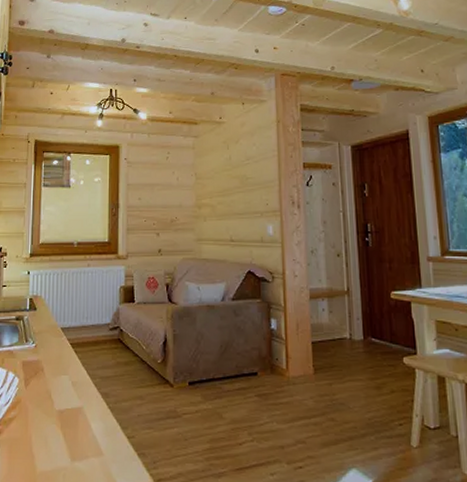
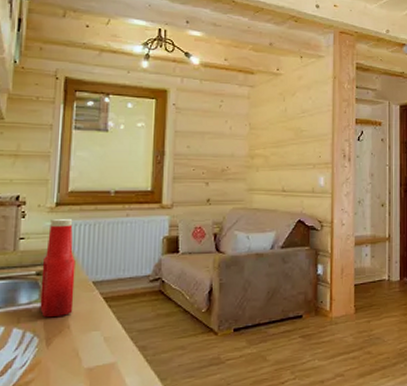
ketchup bottle: none [19,268,47,360] -> present [40,218,76,318]

